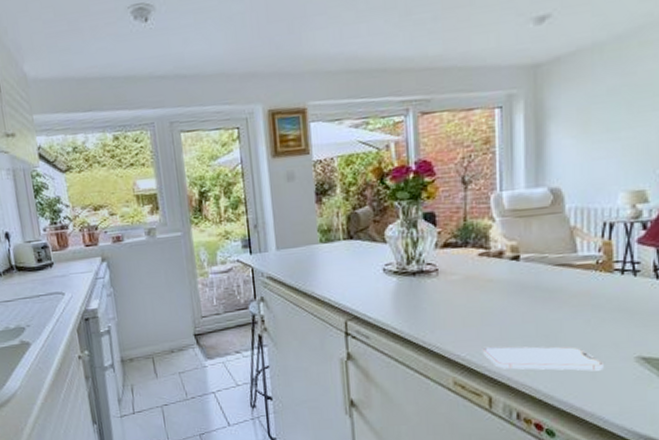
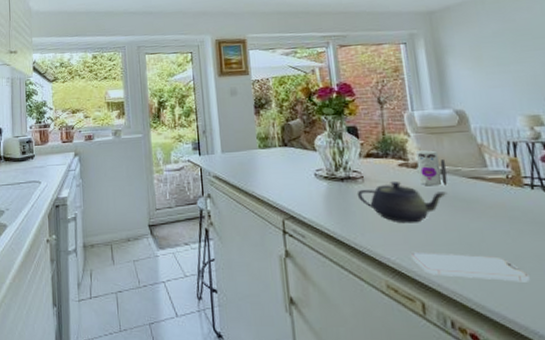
teapot: none [429,272,529,318] -> present [356,180,448,224]
toy: none [497,236,532,276] -> present [415,150,448,186]

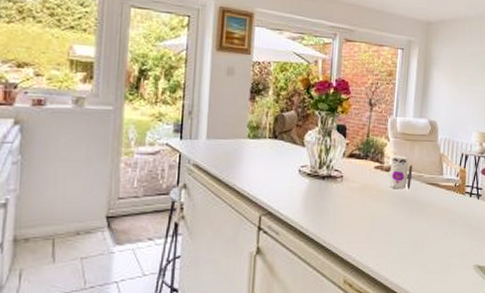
teapot: present [356,180,448,224] -> none [334,182,409,223]
smartphone: present [410,251,530,282] -> none [368,249,453,276]

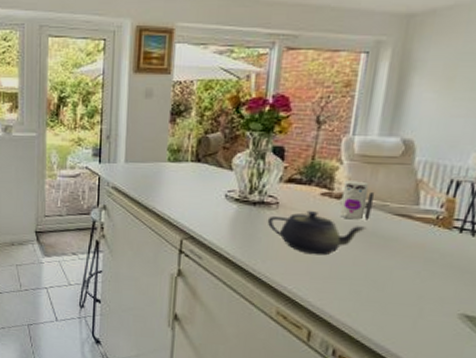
teapot: none [334,182,409,223] -> present [267,210,367,256]

